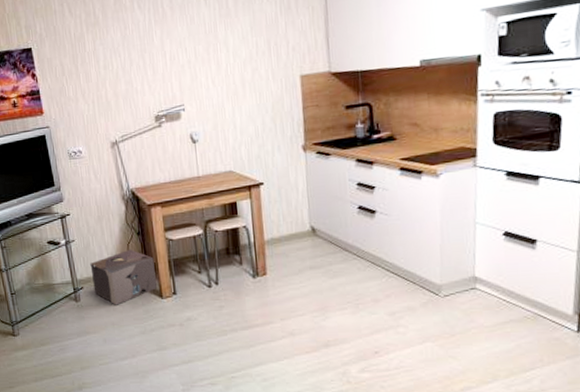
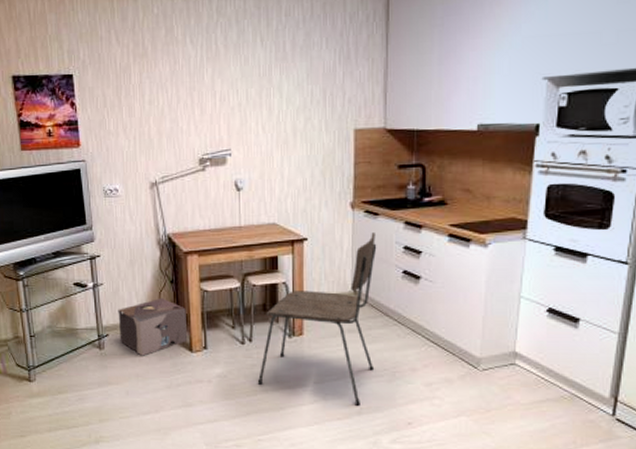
dining chair: none [226,171,339,339] -> present [257,231,377,406]

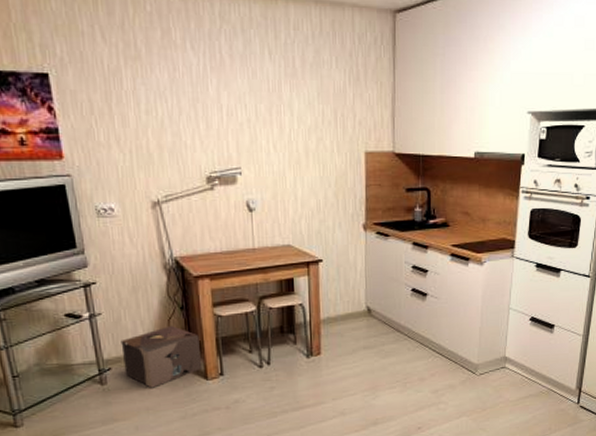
dining chair: present [257,231,377,406] -> none [277,252,388,417]

